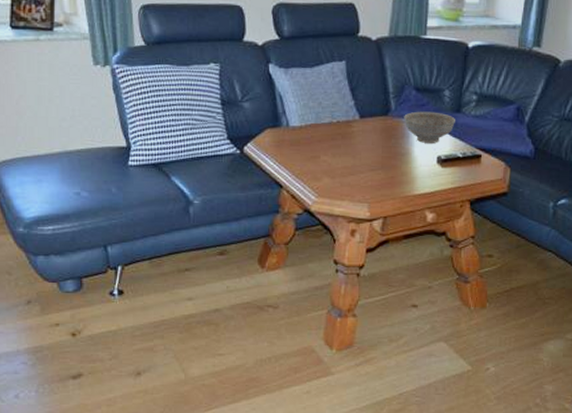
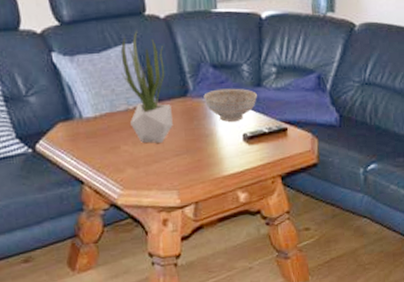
potted plant: none [329,49,372,157] -> present [121,29,173,143]

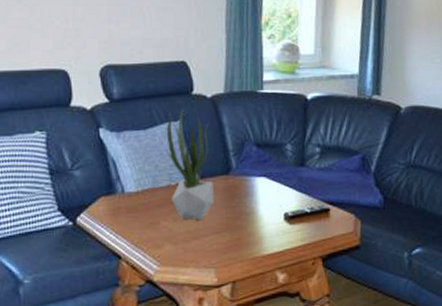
decorative bowl: present [203,88,257,122] -> none [246,167,300,200]

